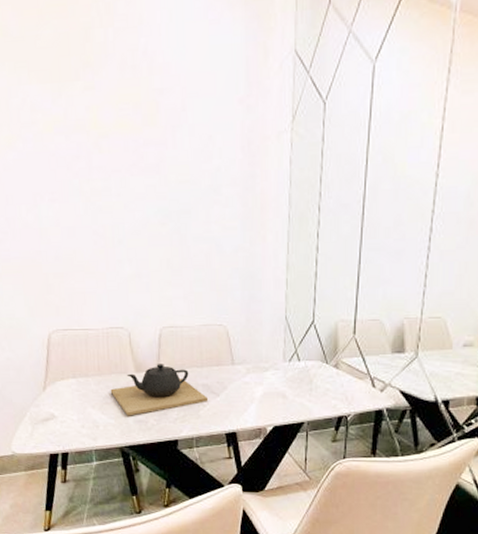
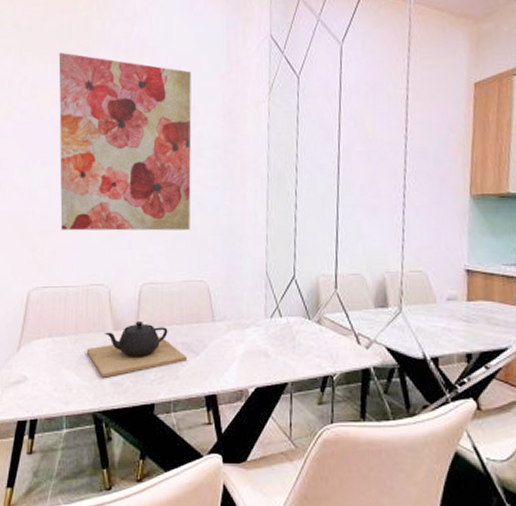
wall art: none [58,68,209,274] -> present [58,52,192,231]

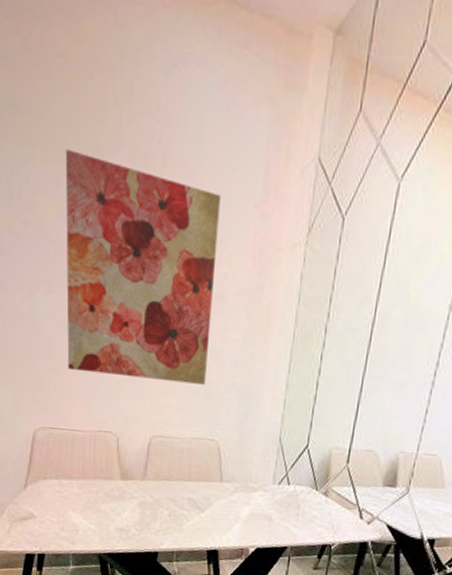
teapot: present [86,321,188,378] -> none [93,473,193,524]

